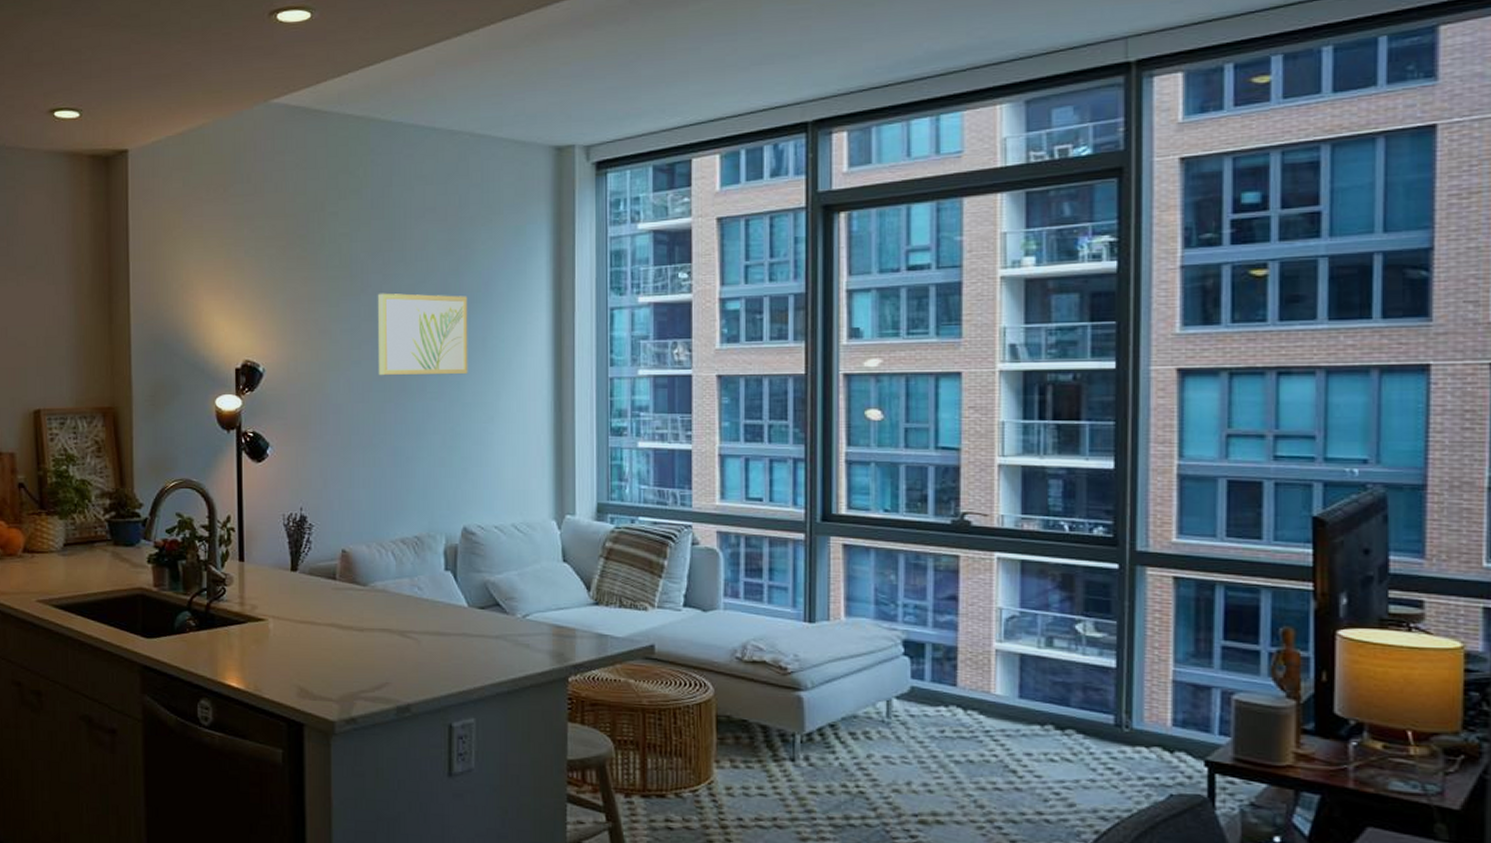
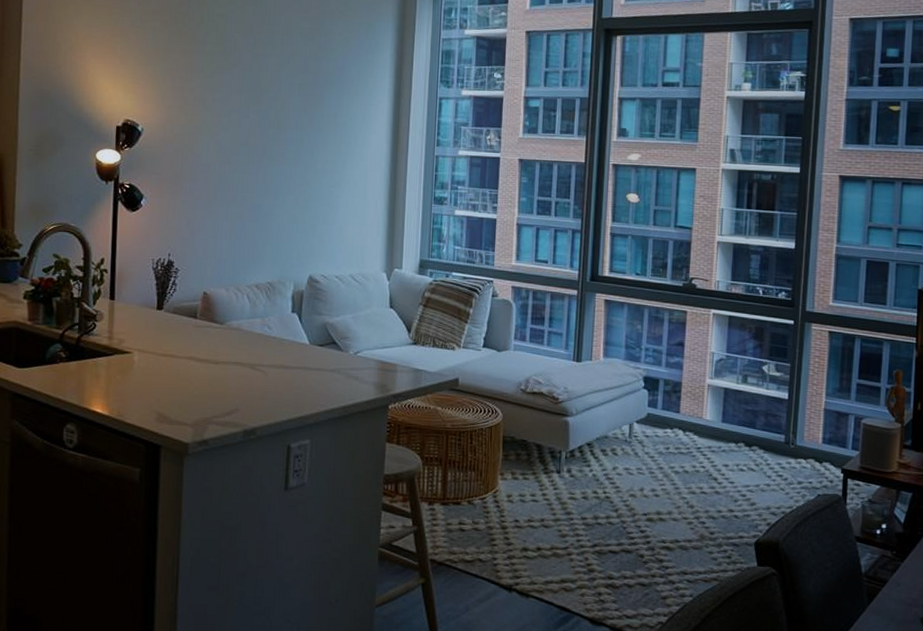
wall art: present [378,293,468,376] -> none [245,69,324,145]

